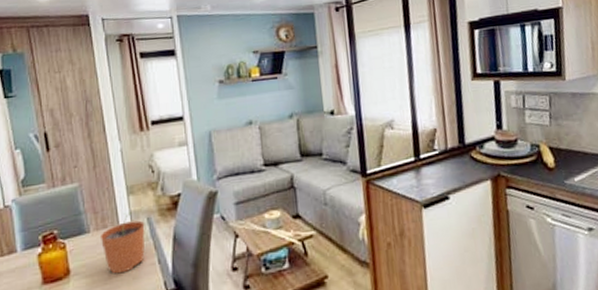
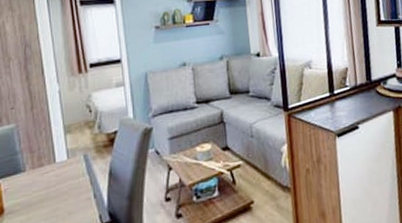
plant pot: present [101,212,145,274] -> none [37,150,82,211]

